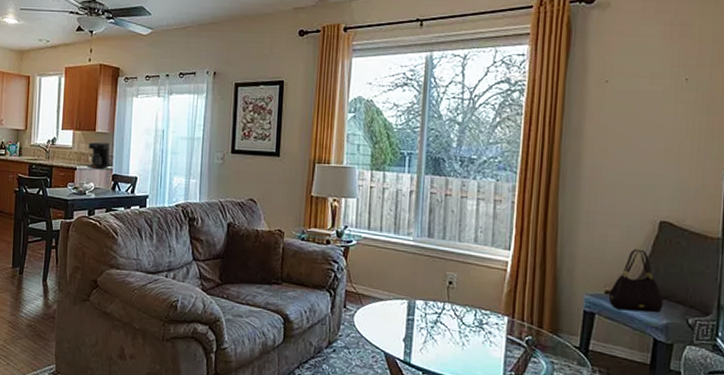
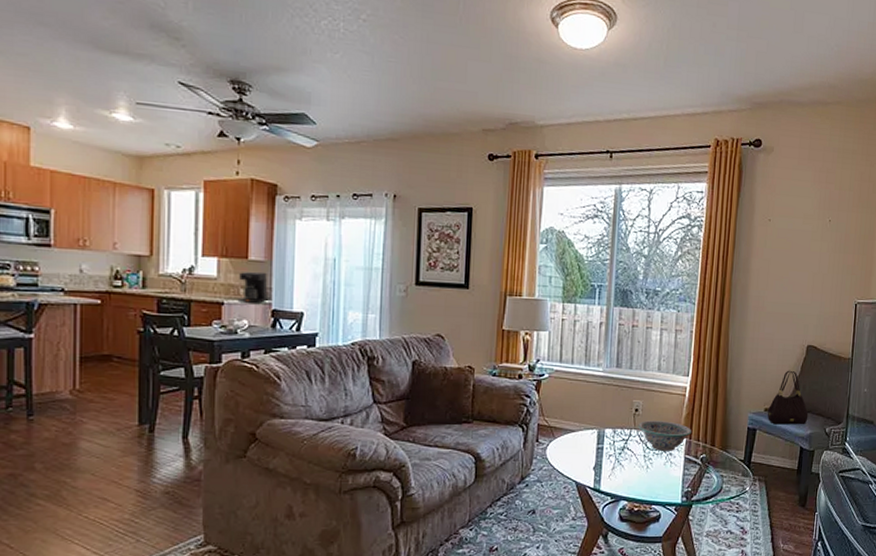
decorative bowl: none [452,294,516,330] -> present [638,420,693,451]

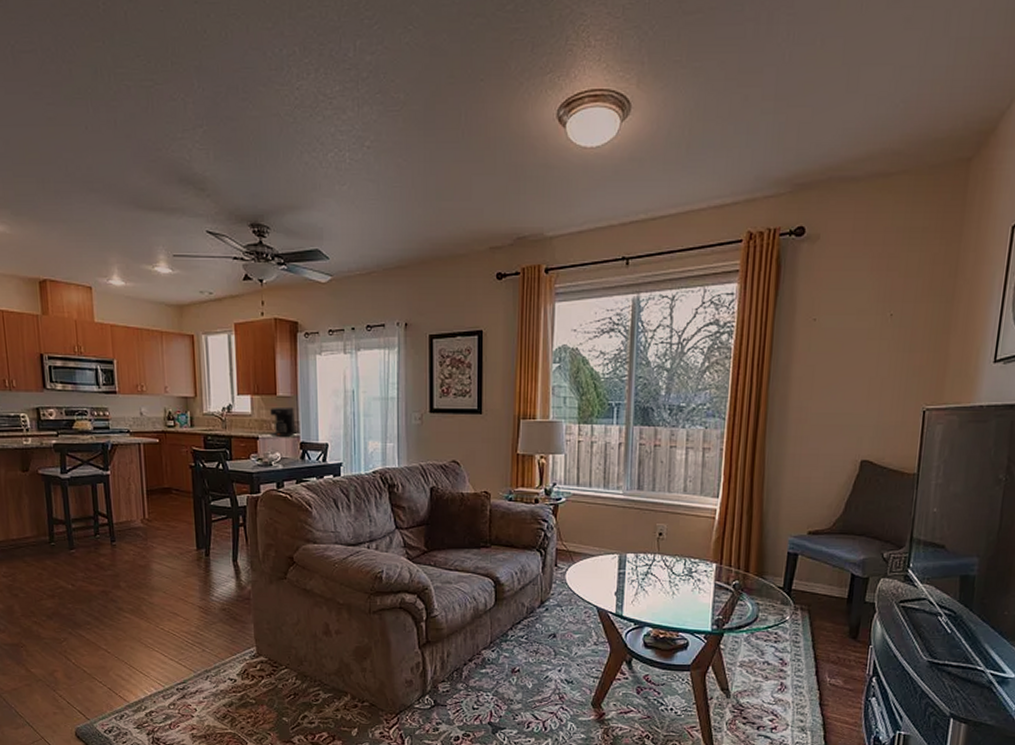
decorative bowl: present [638,420,693,451] -> none [662,545,724,577]
handbag: present [768,370,809,425] -> none [812,489,862,550]

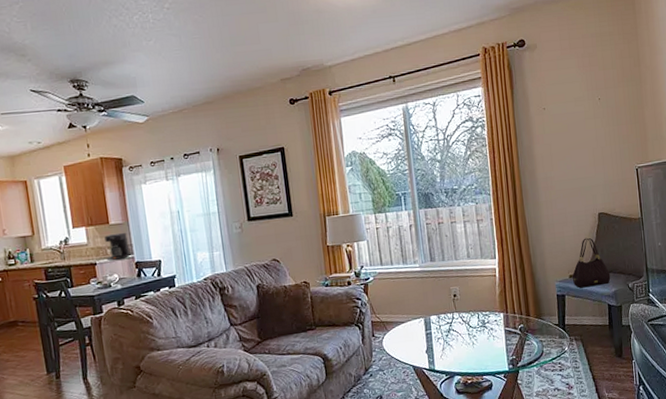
handbag: none [812,489,862,550] -> present [572,237,611,288]

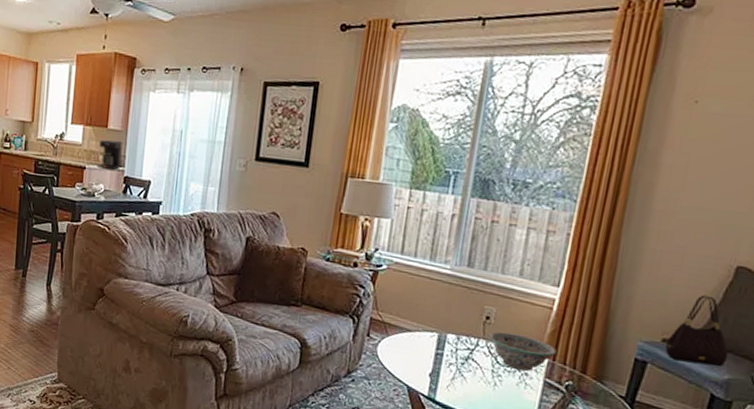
decorative bowl: none [458,300,508,328] -> present [487,331,558,371]

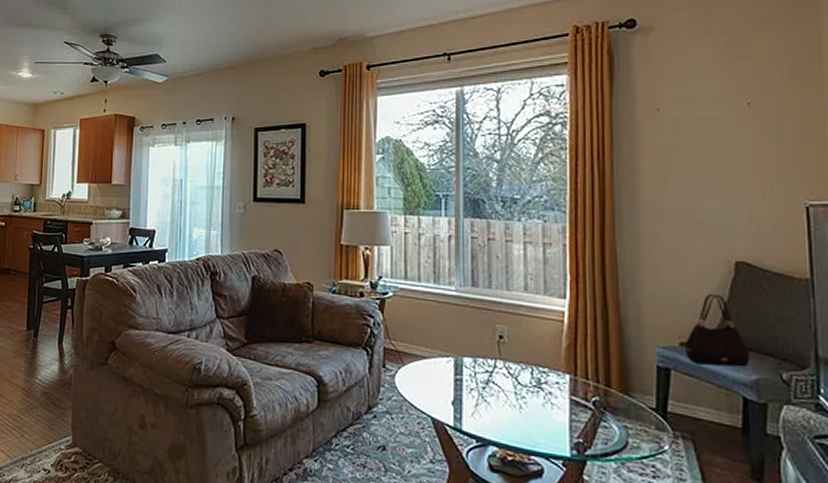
coffee maker: present [96,139,123,170] -> none [102,194,127,222]
decorative bowl: present [487,331,558,371] -> none [504,350,578,390]

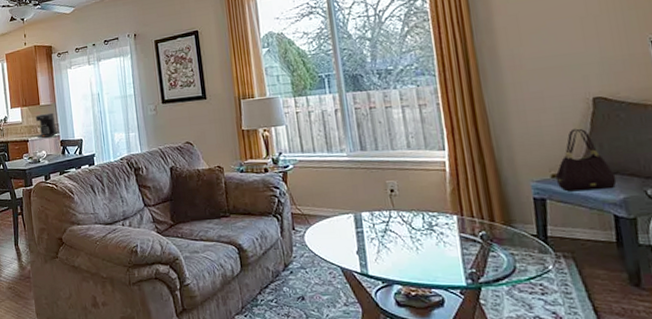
coffee maker: none [102,194,127,222] -> present [36,112,57,138]

